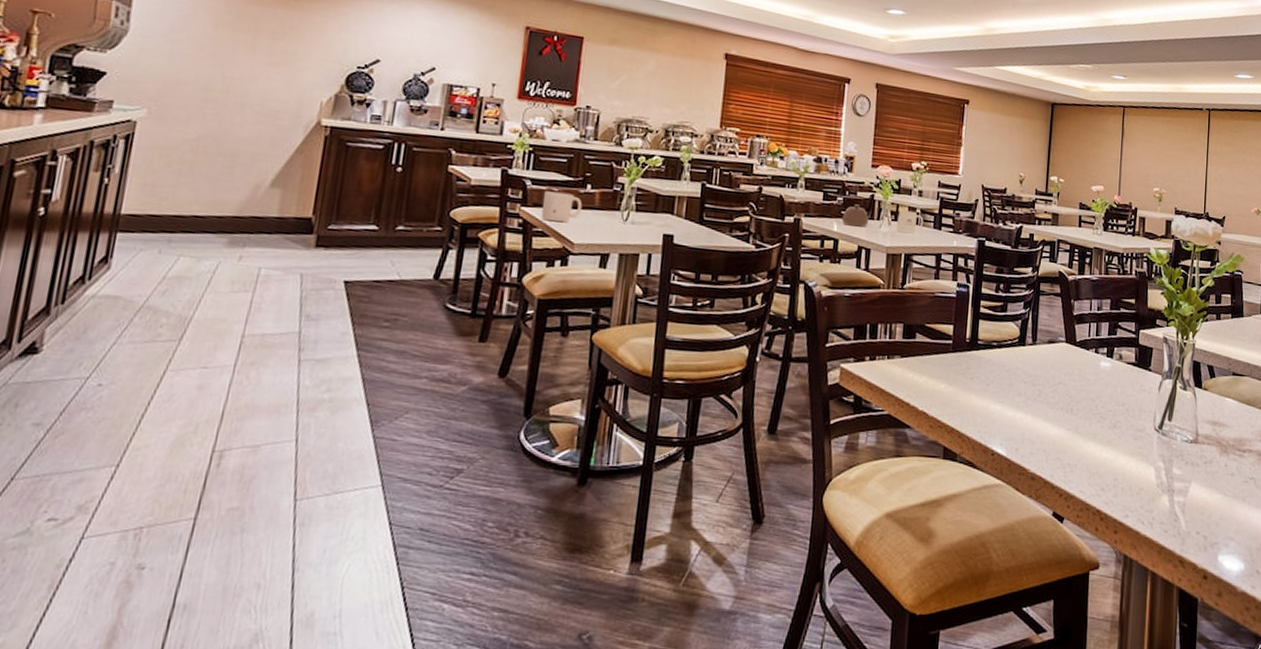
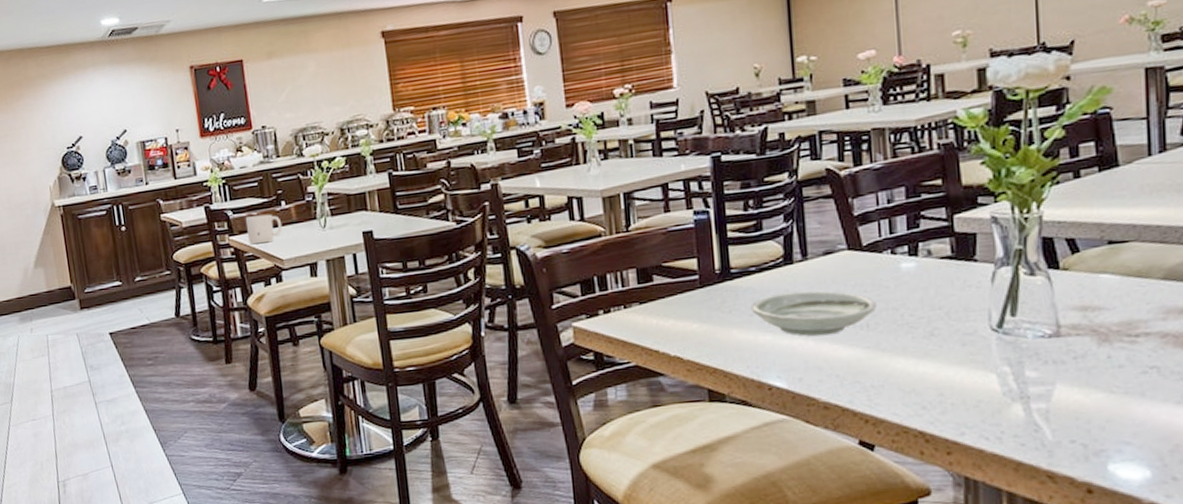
sugar bowl: present [841,204,869,227] -> none [543,152,575,178]
mug: present [896,209,924,234] -> none [607,143,640,172]
saucer: none [988,369,1080,414] -> present [751,290,877,336]

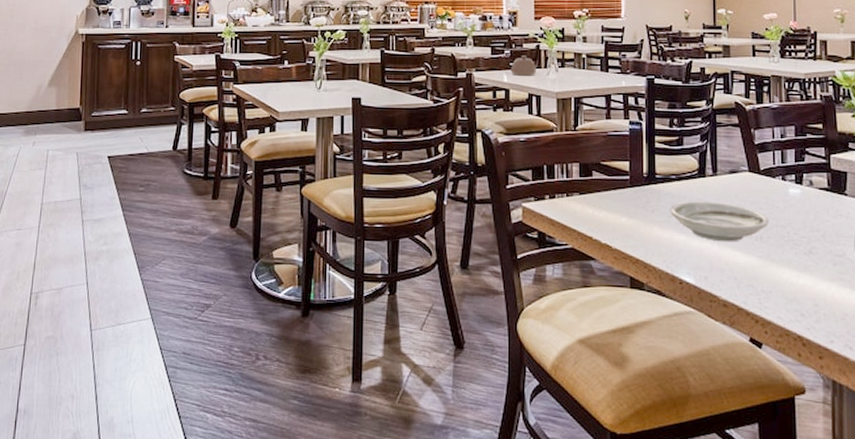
mug: present [245,214,283,245] -> none [250,70,283,95]
sugar bowl: none [543,152,575,178] -> present [510,55,536,76]

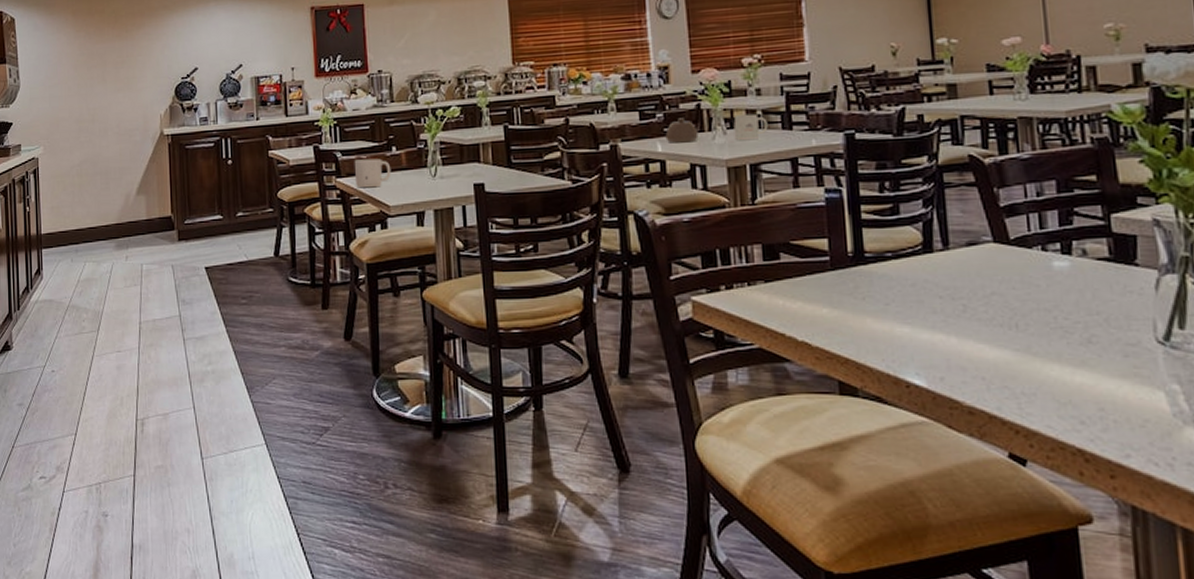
mug: none [250,70,283,95] -> present [354,158,392,188]
mug: none [564,56,590,78] -> present [733,113,768,141]
saucer: present [670,201,769,242] -> none [887,283,1026,333]

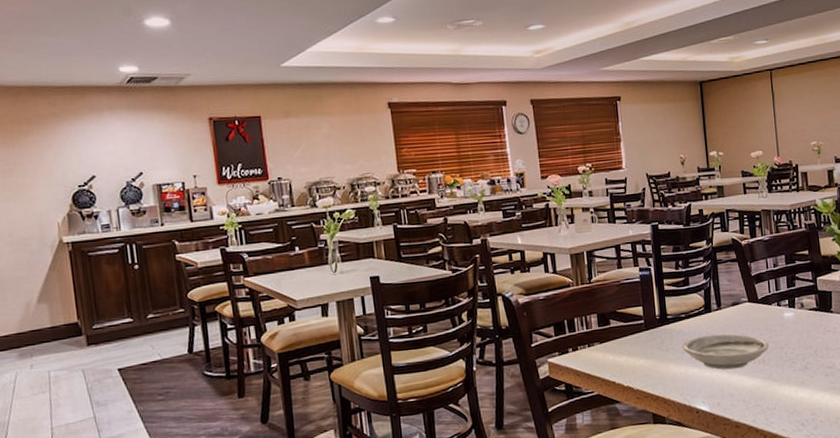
mug: present [354,158,392,188] -> none [260,258,296,286]
sugar bowl: present [665,118,699,144] -> none [523,215,548,237]
saucer: none [887,283,1026,333] -> present [682,333,769,370]

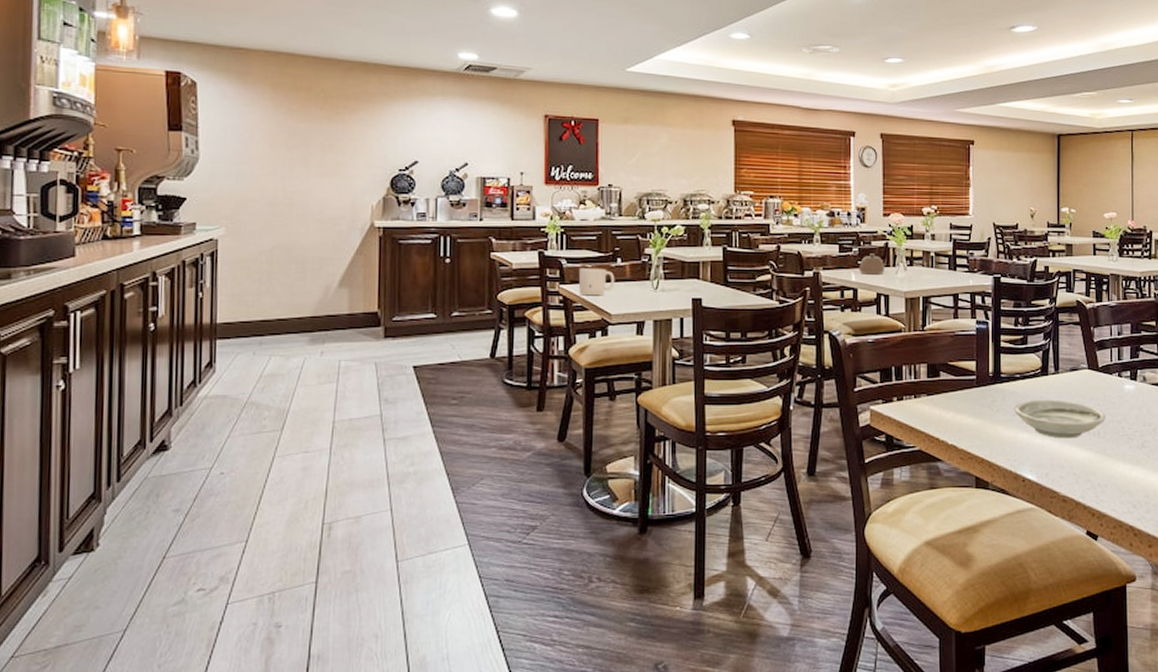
mug: none [260,258,296,286] -> present [578,268,615,296]
sugar bowl: none [523,215,548,237] -> present [859,253,885,275]
mug: present [573,211,599,233] -> none [912,254,938,277]

